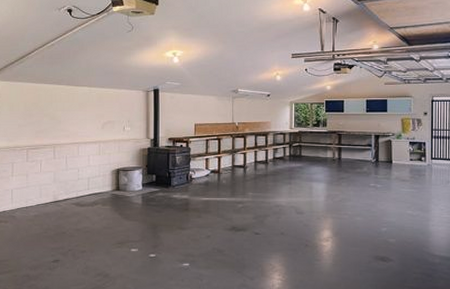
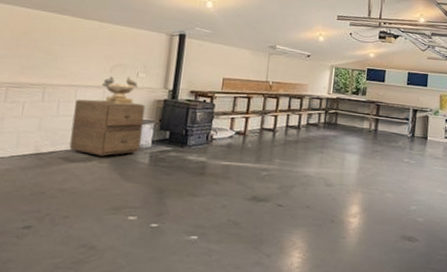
filing cabinet: none [79,153,133,201] -> present [69,99,145,158]
birdbath: none [96,131,126,155] -> present [101,76,138,105]

